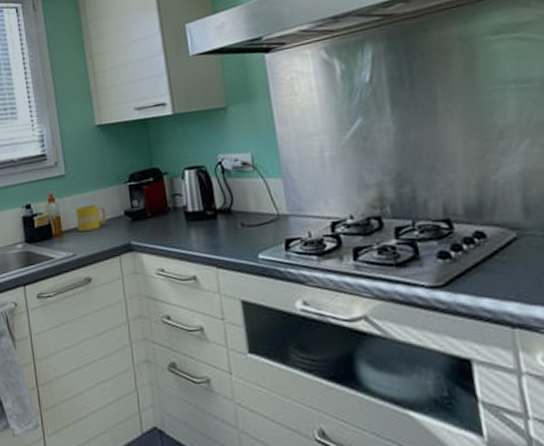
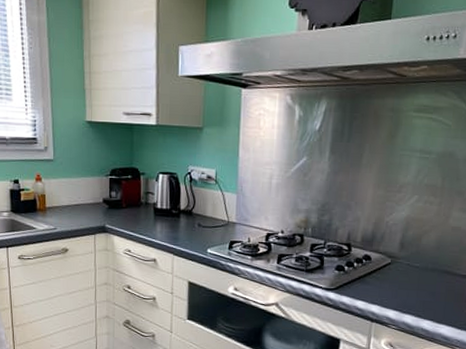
mug: present [75,204,106,231] -> none [59,189,87,211]

